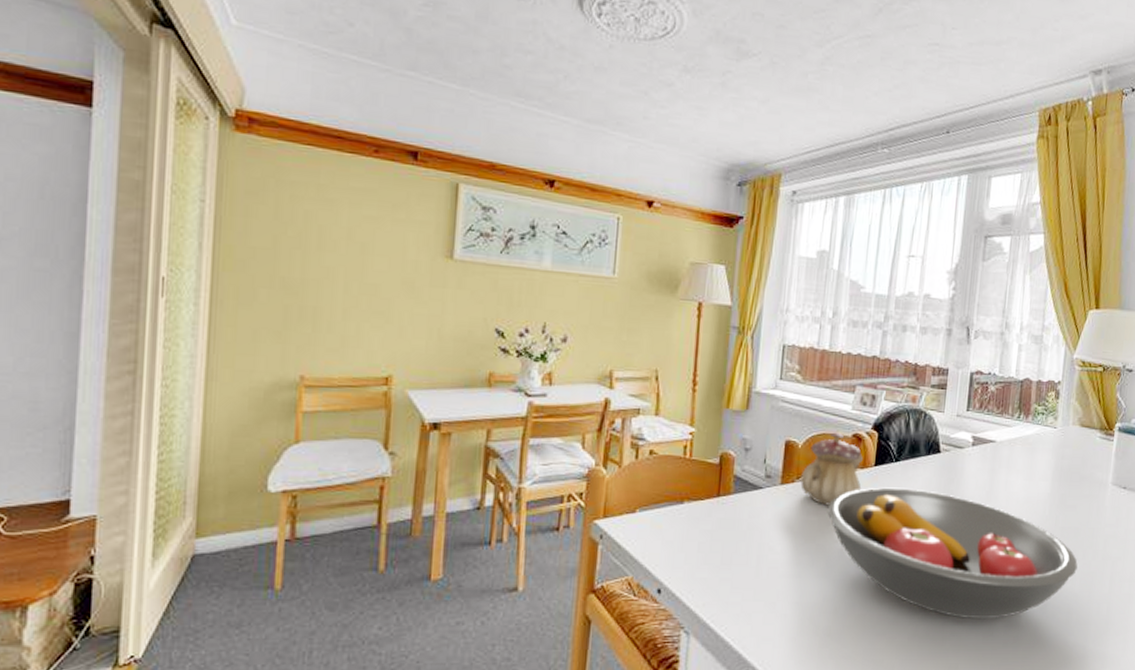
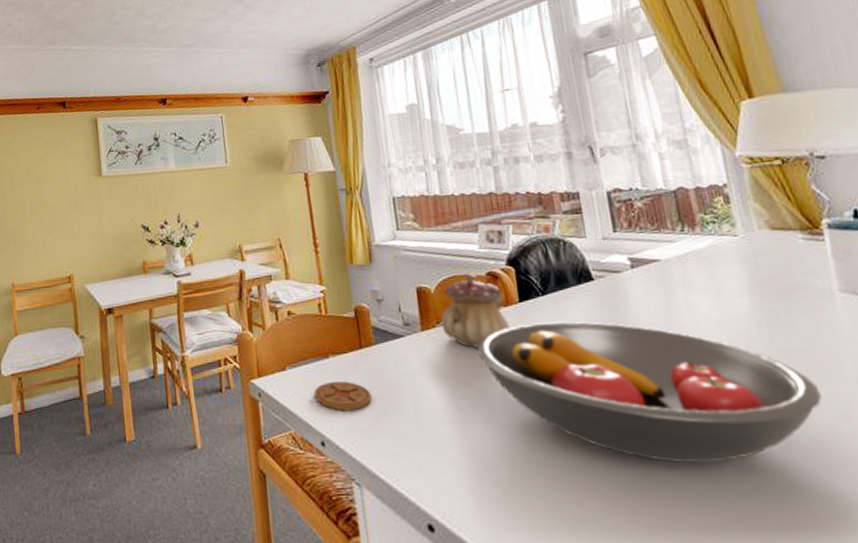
coaster: none [659,529,719,559] -> present [313,381,372,411]

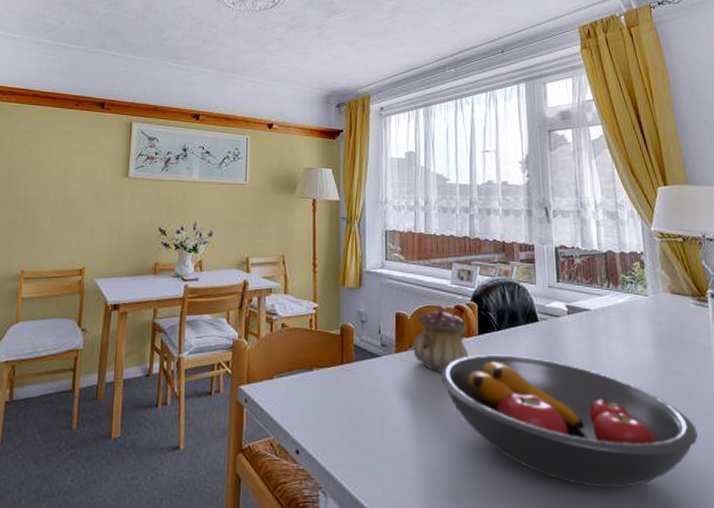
coaster: present [313,381,372,411] -> none [295,393,346,422]

